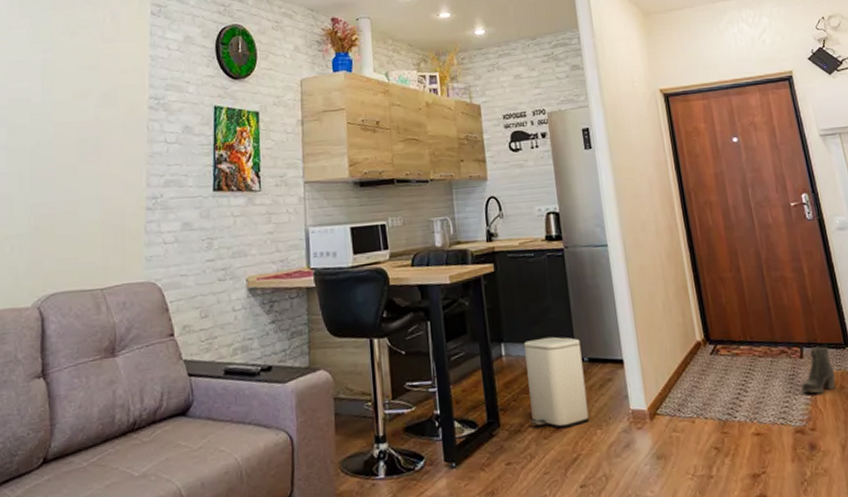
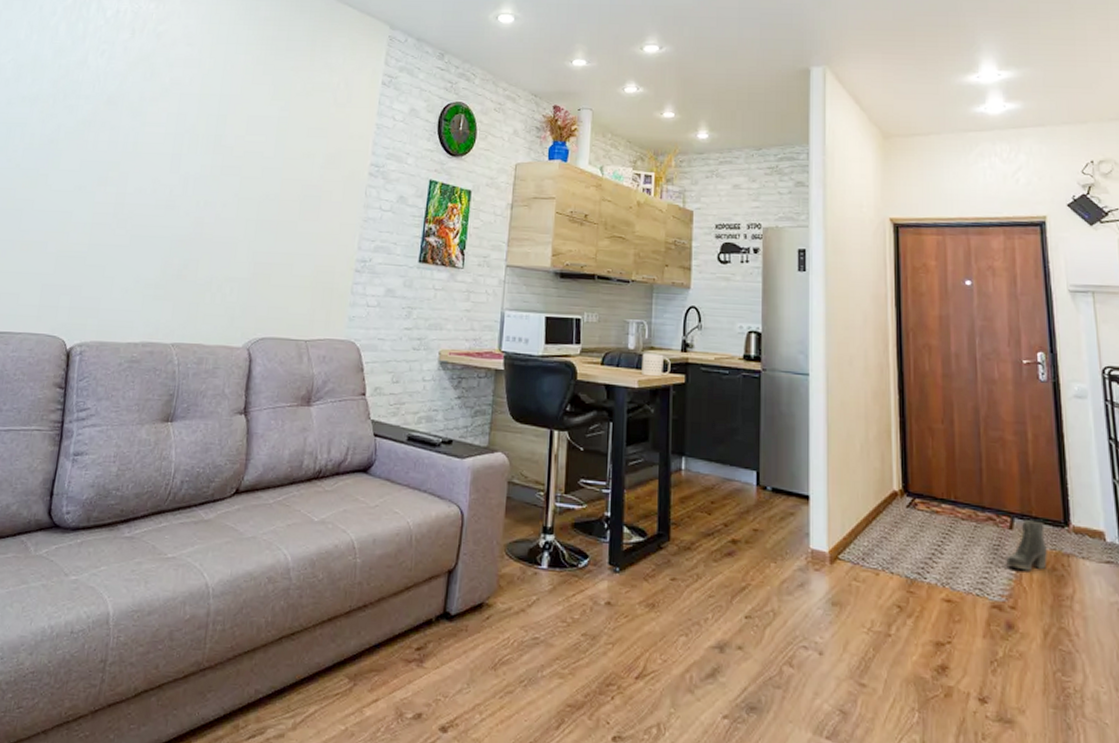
mug: none [450,247,479,271] -> present [642,353,671,377]
pedal bin: present [524,336,590,429] -> none [700,458,765,555]

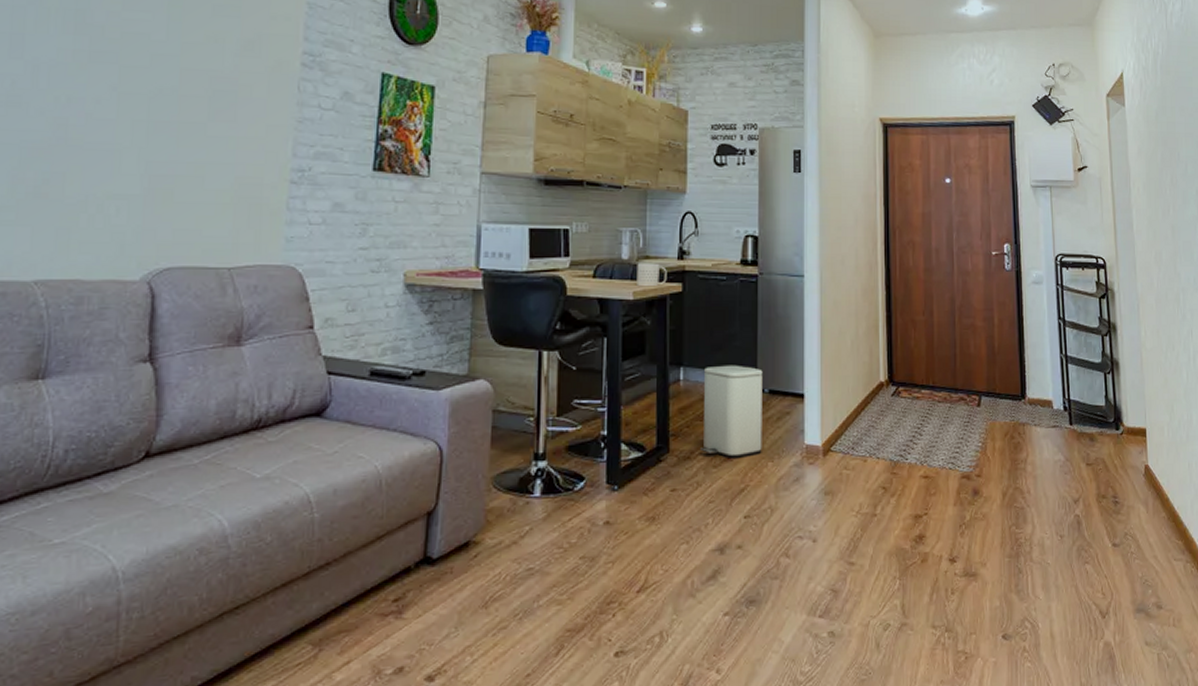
pedal bin: none [700,458,765,555] -> present [699,365,763,458]
boot: present [1006,520,1047,571] -> none [974,396,1007,442]

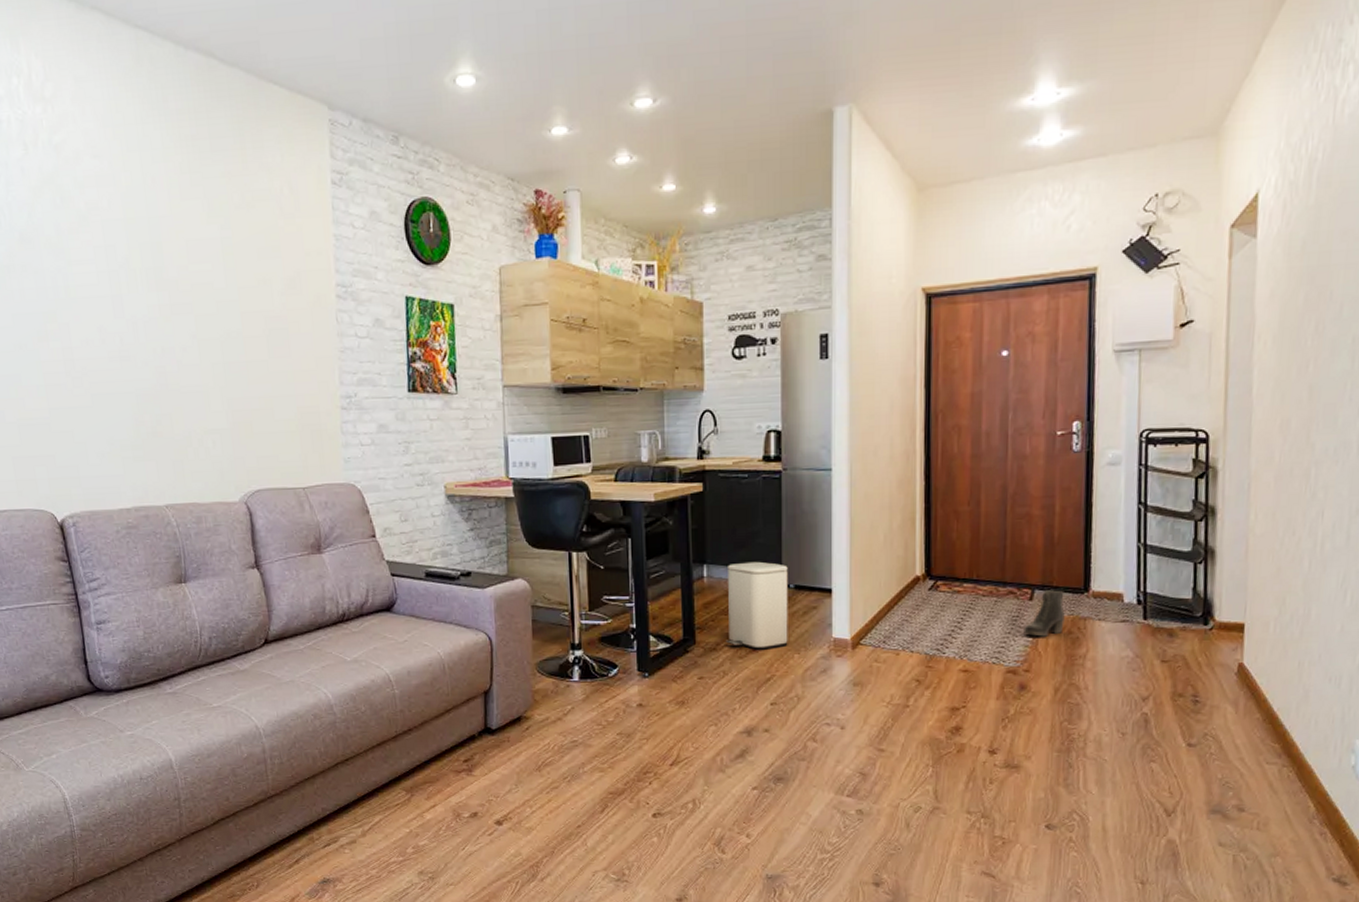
mug: present [637,263,667,287] -> none [657,464,687,489]
boot: none [974,396,1007,442] -> present [1024,590,1065,637]

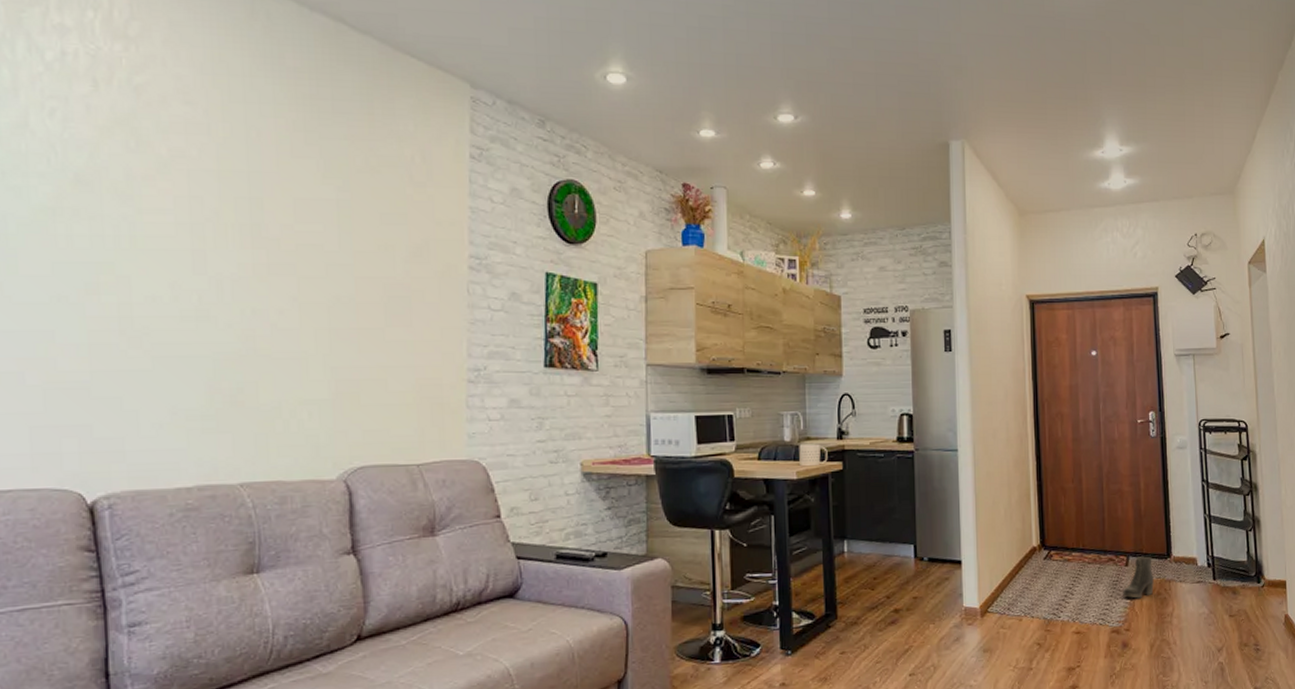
mug: none [657,464,687,489] -> present [799,443,828,467]
pedal bin: present [725,561,788,650] -> none [865,536,924,622]

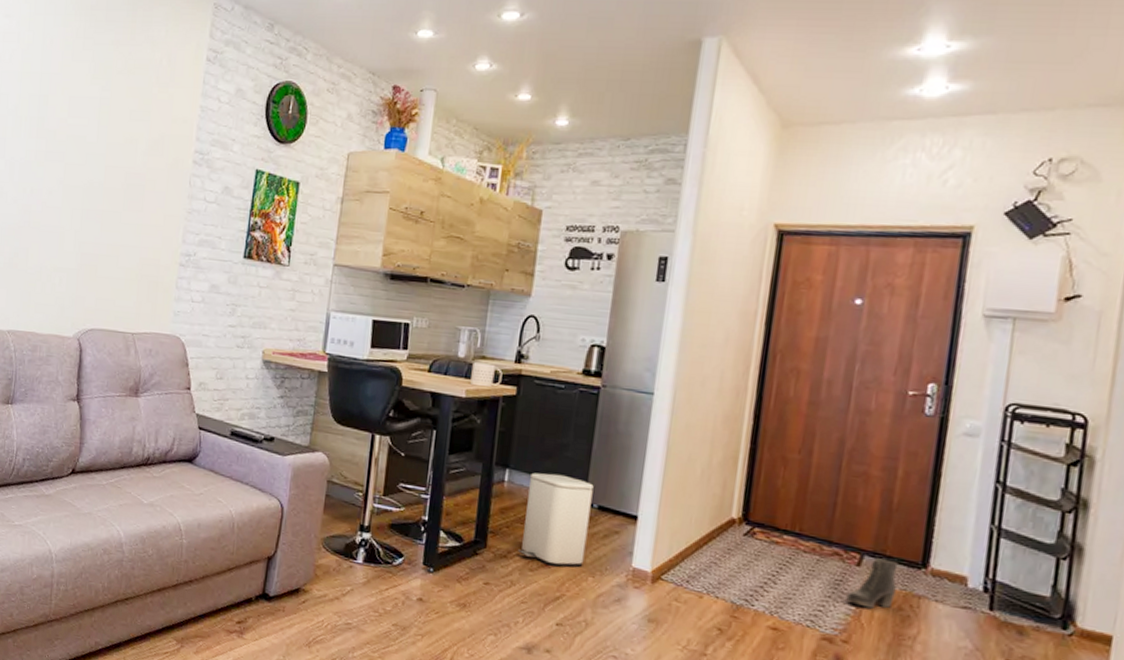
pedal bin: none [865,536,924,622] -> present [517,472,594,568]

